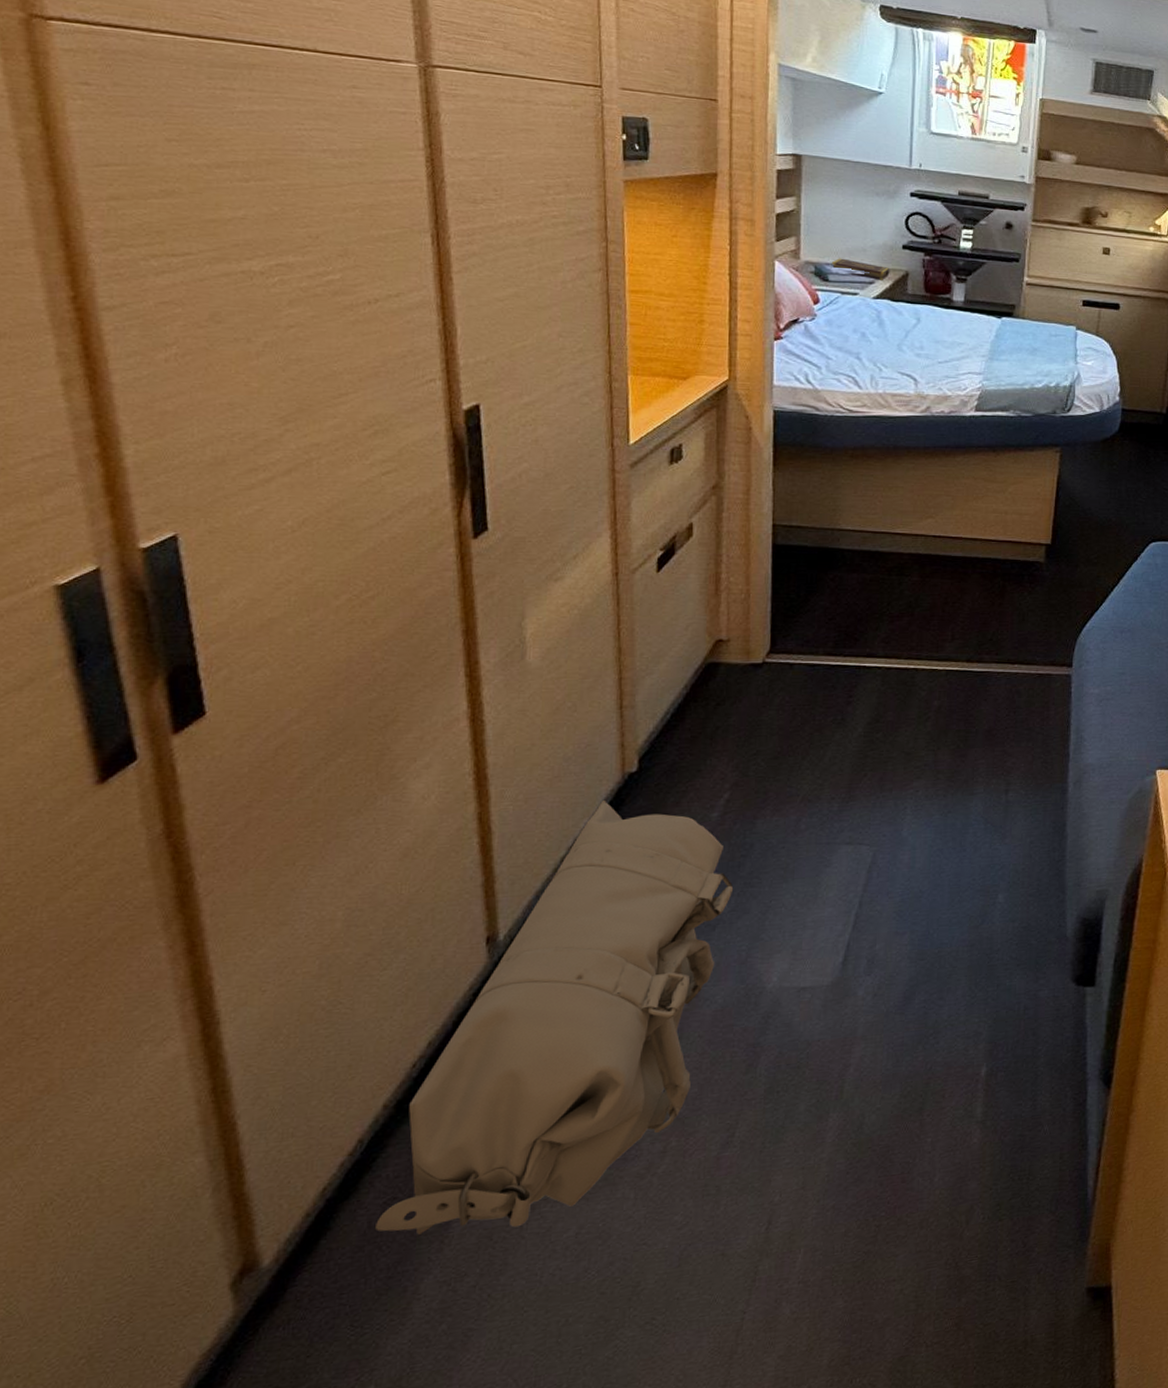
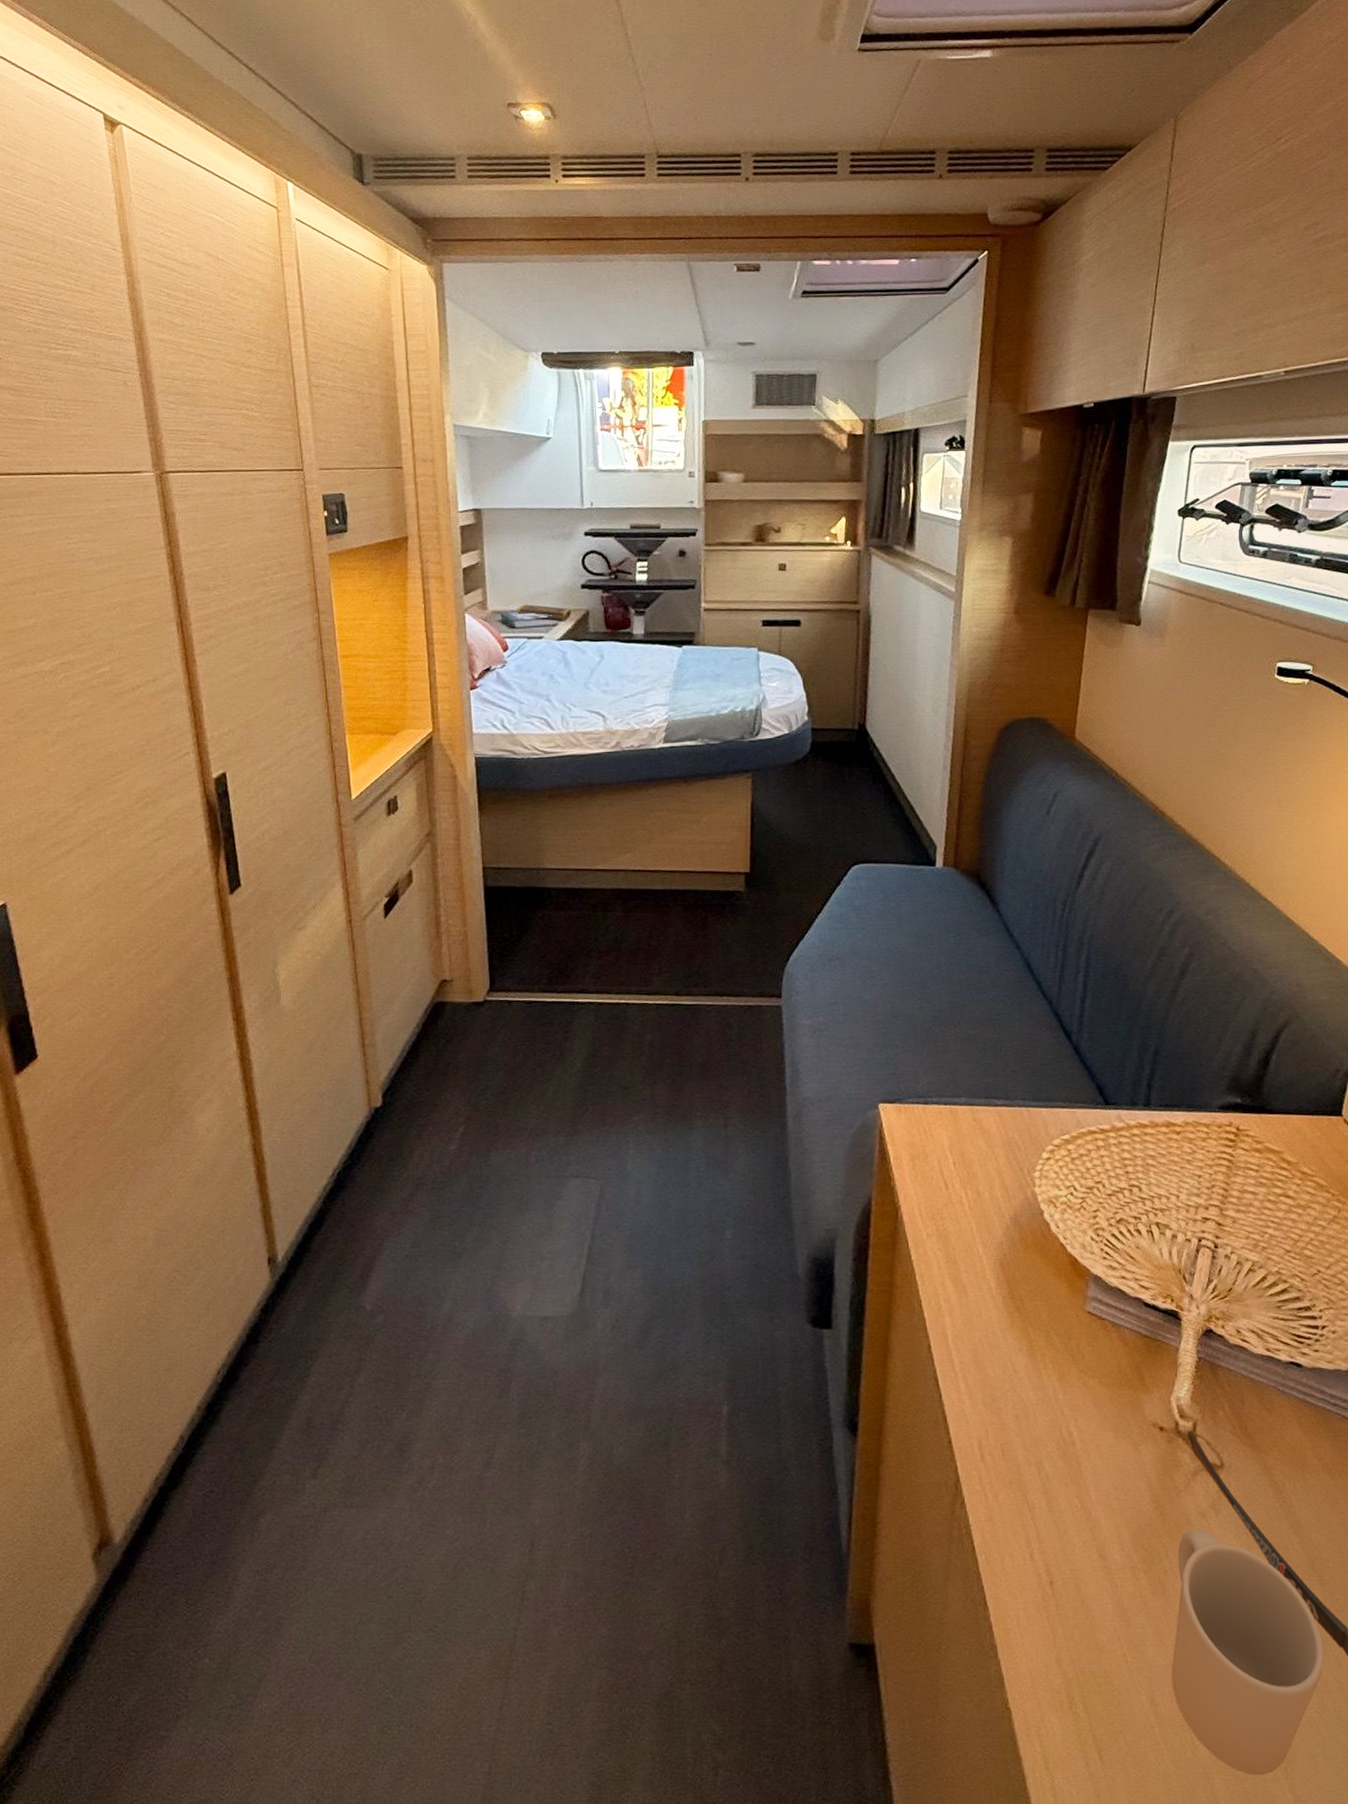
duffel bag: present [375,800,734,1235] -> none [199,1133,475,1528]

